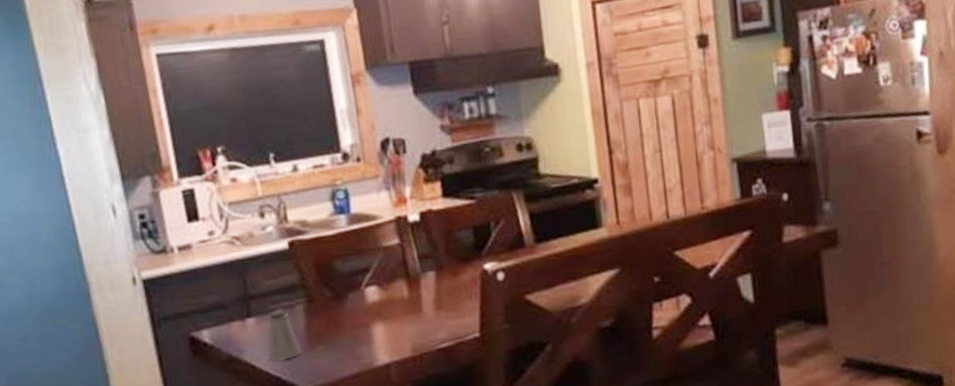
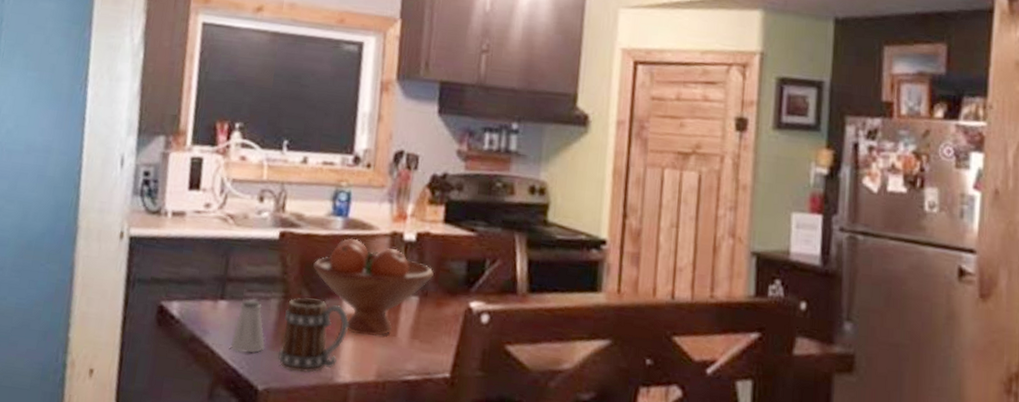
mug: none [313,295,376,366] -> present [278,298,349,373]
fruit bowl: none [328,231,444,318] -> present [313,238,434,336]

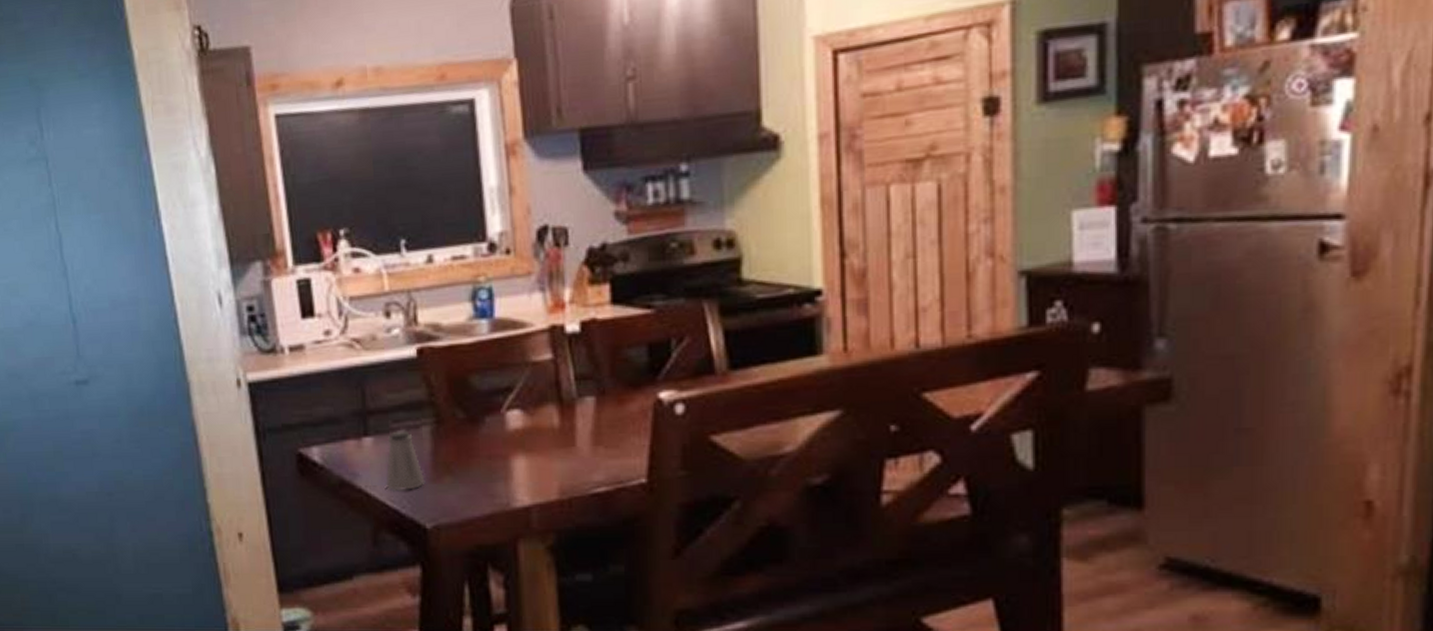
mug: present [278,298,349,373] -> none [441,418,517,503]
fruit bowl: present [313,238,434,336] -> none [463,341,609,451]

